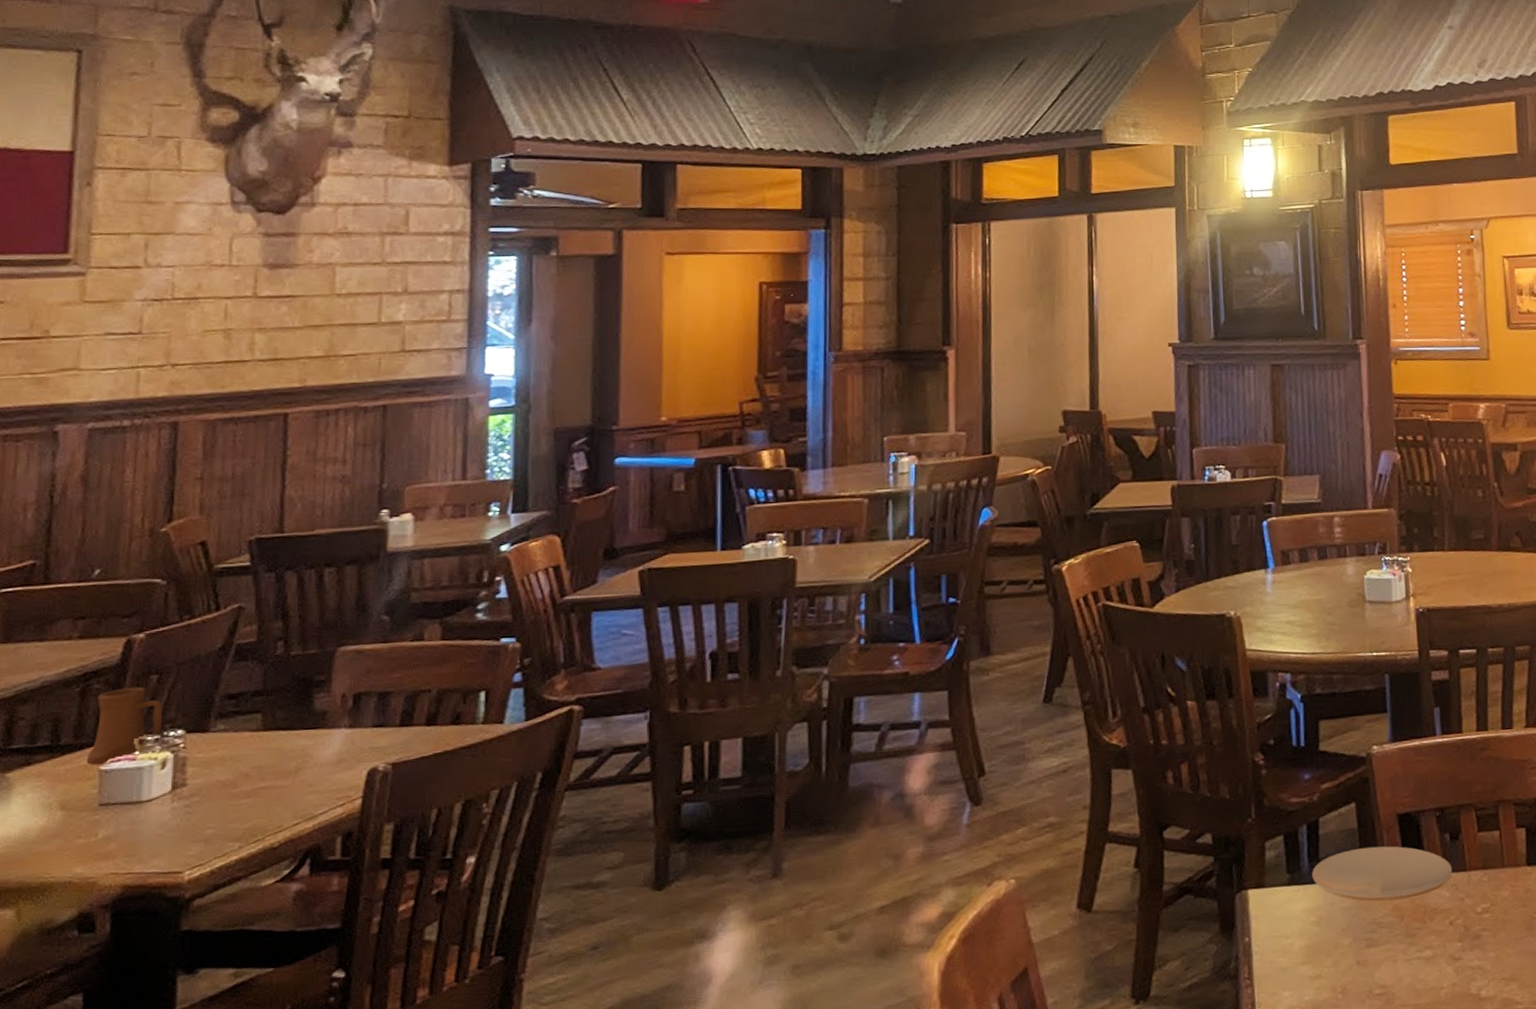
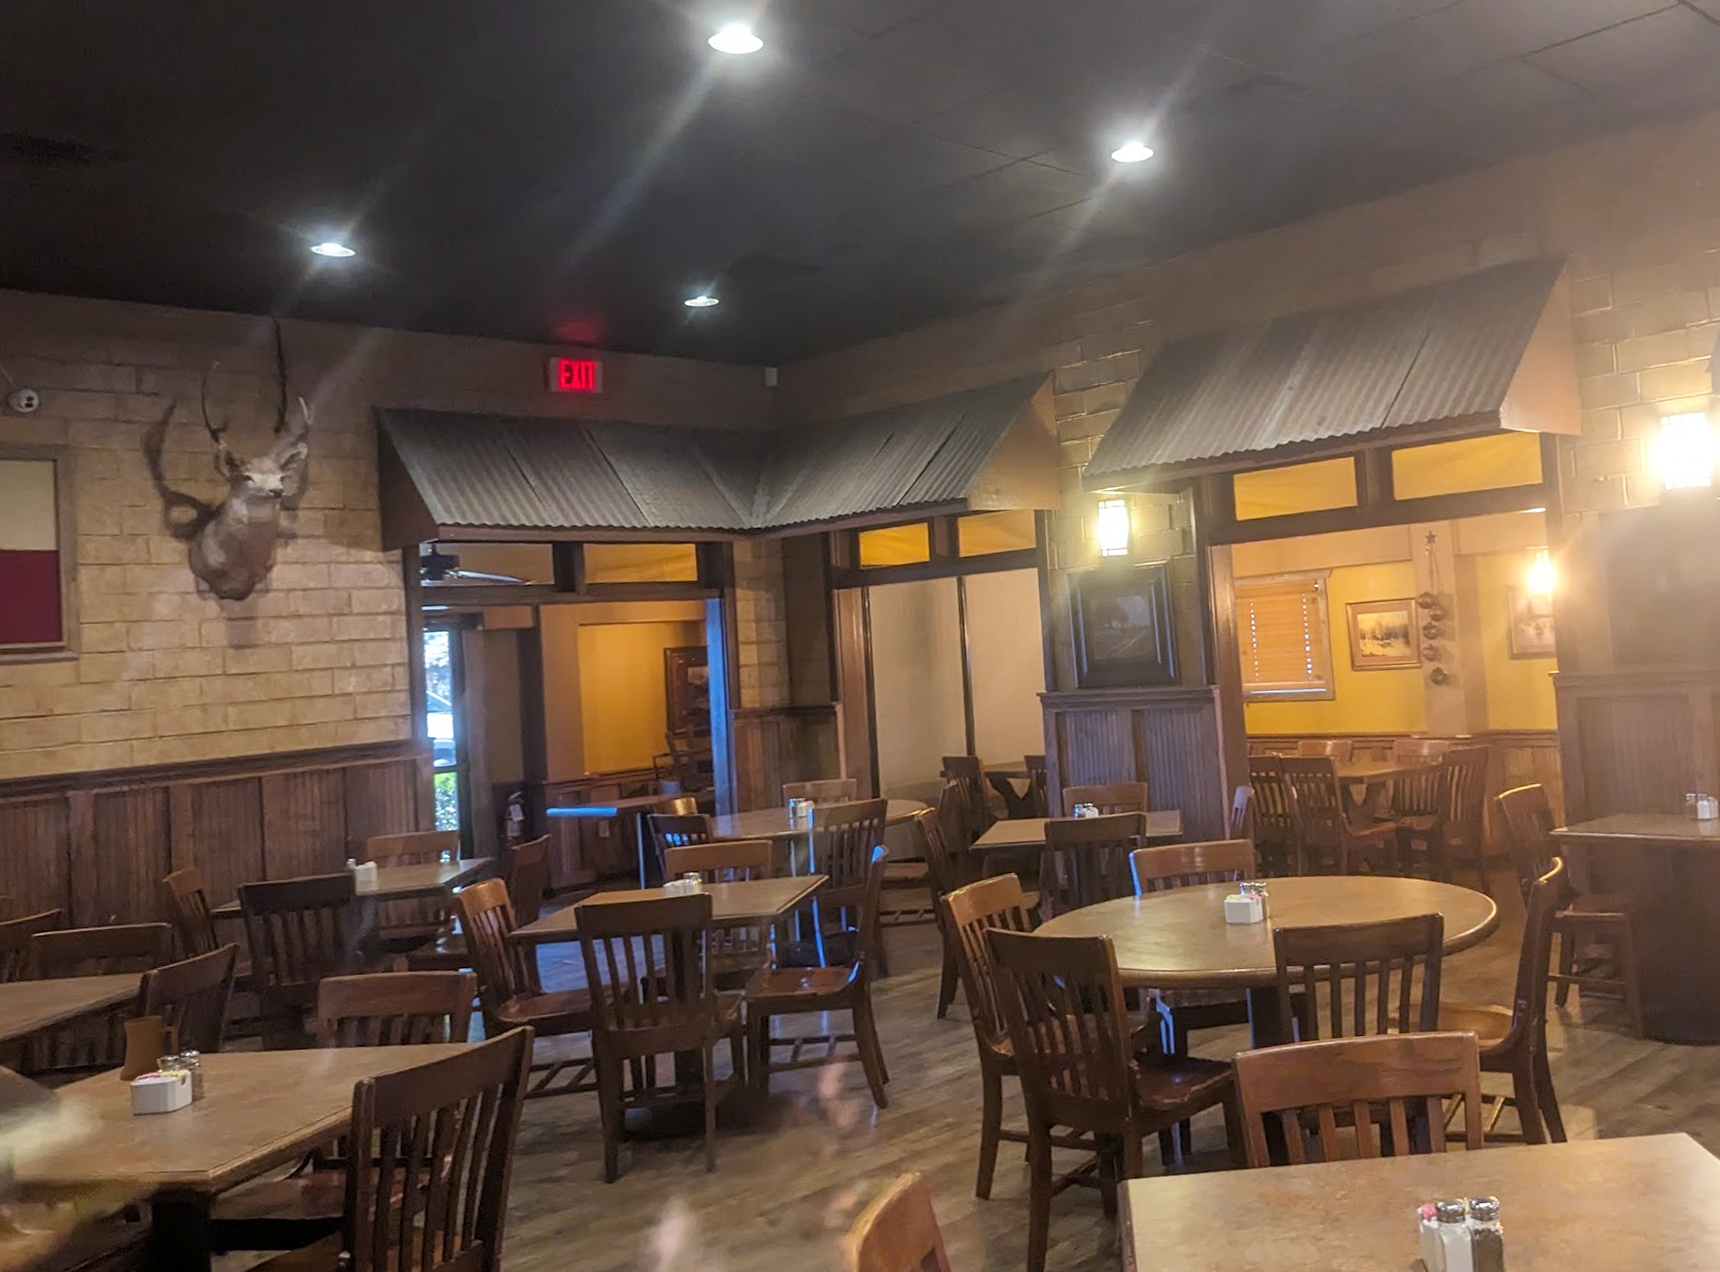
plate: present [1312,846,1453,901] -> none [1185,1140,1313,1189]

